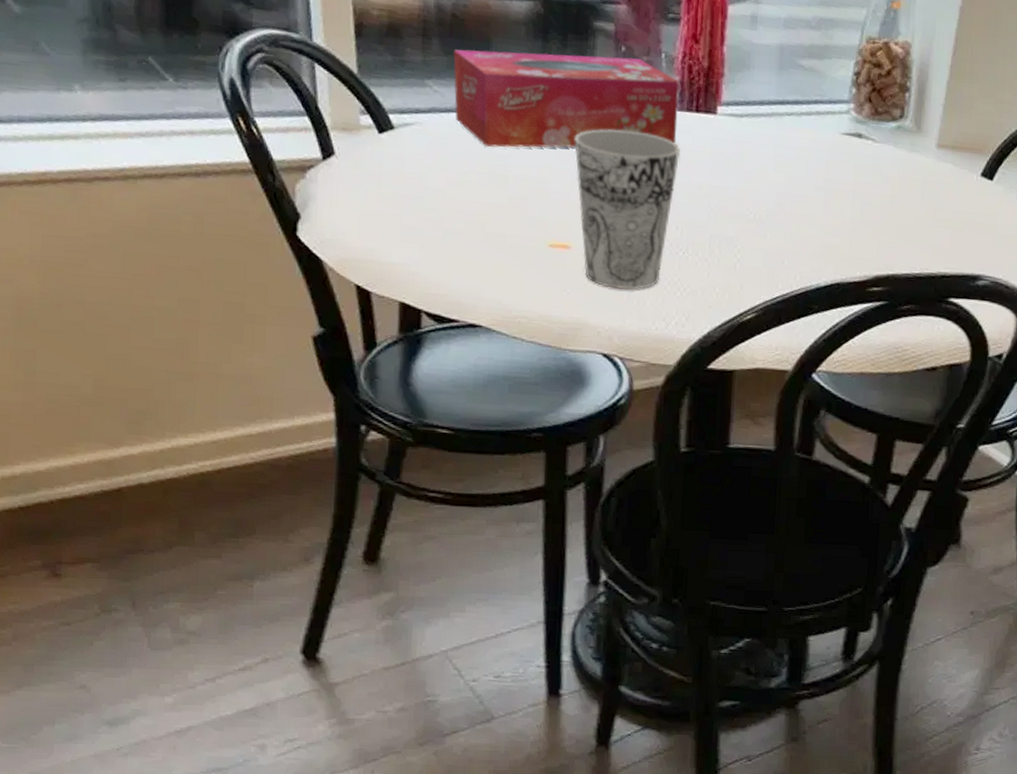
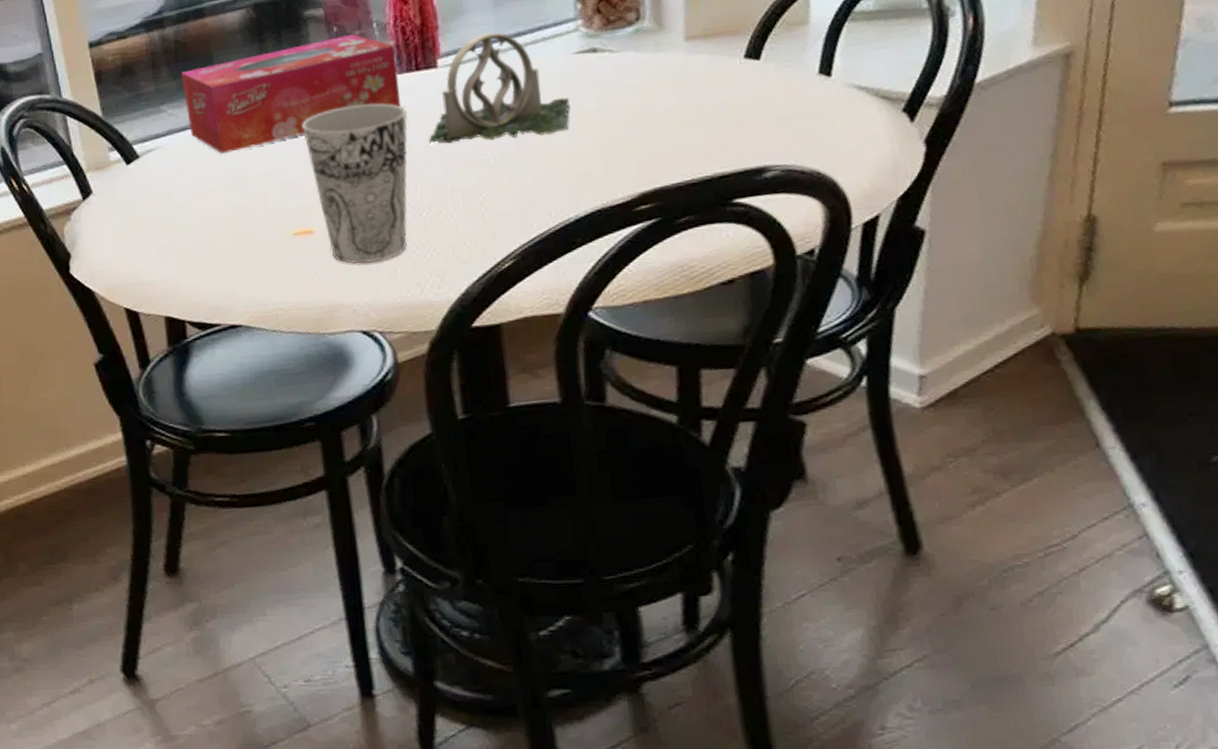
plant pot: none [696,92,830,204] -> present [428,32,570,144]

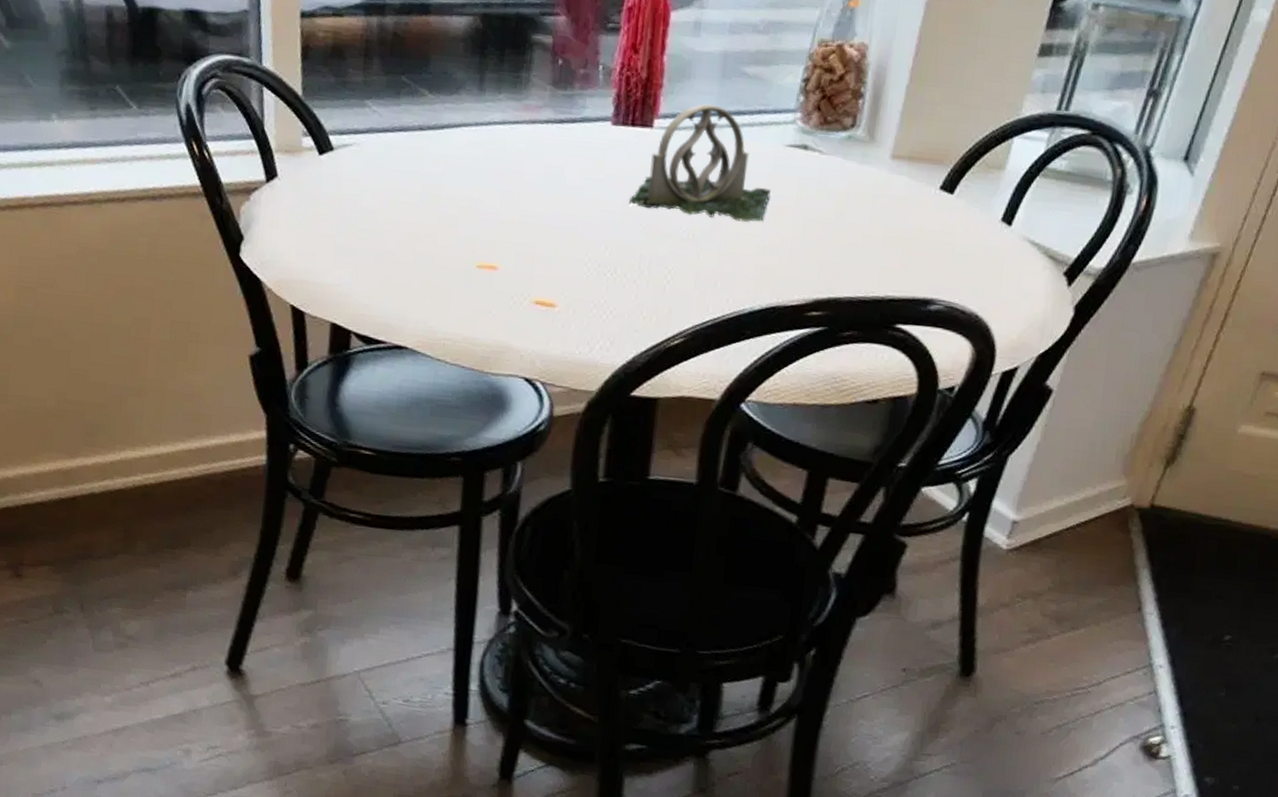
tissue box: present [181,34,401,154] -> none [391,68,616,167]
cup: present [302,103,408,264] -> none [507,146,614,312]

